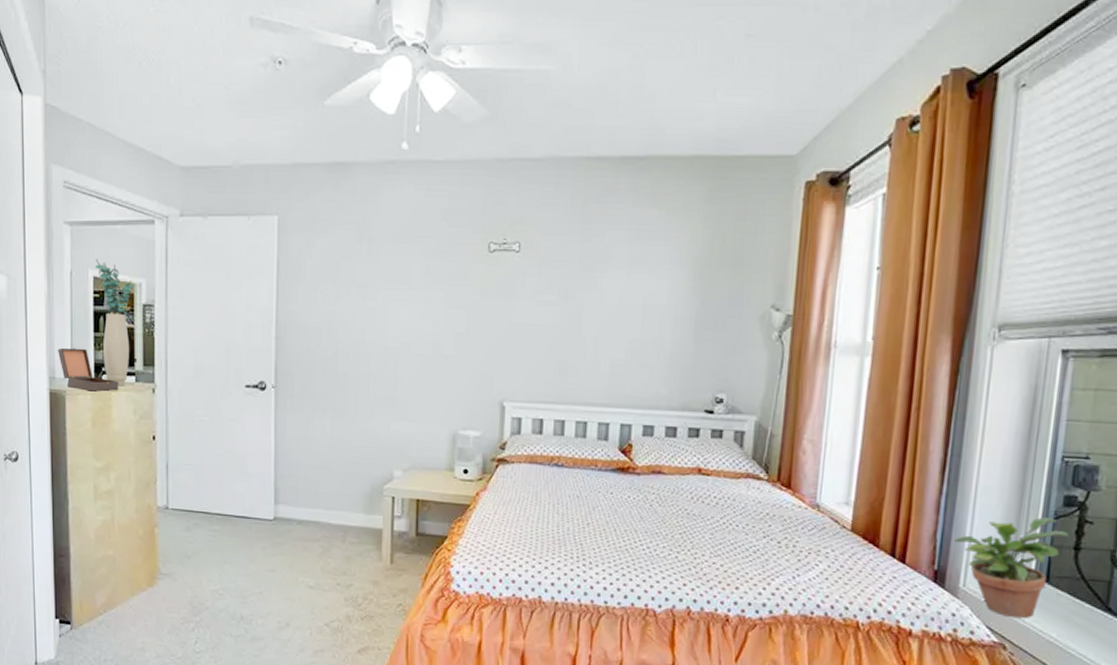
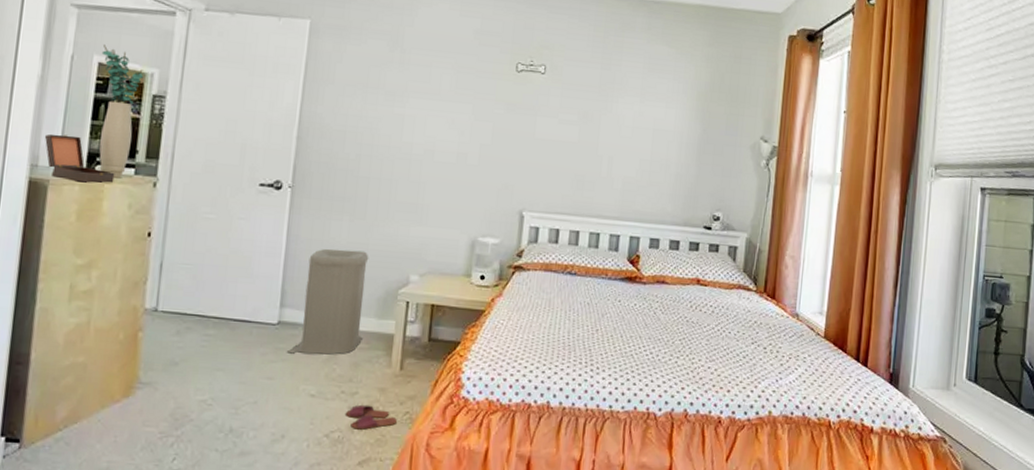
laundry basket: none [285,446,353,549] -> present [287,249,369,355]
slippers: none [343,596,391,620] -> present [346,404,397,430]
potted plant: present [954,517,1069,619] -> none [905,326,990,416]

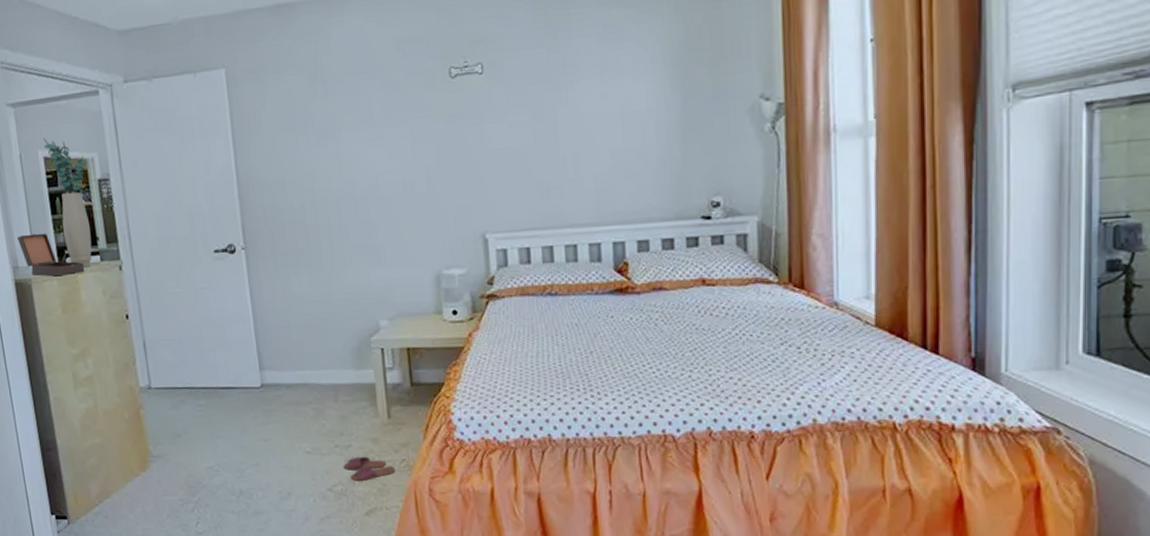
laundry basket: present [287,249,369,355] -> none [276,303,345,414]

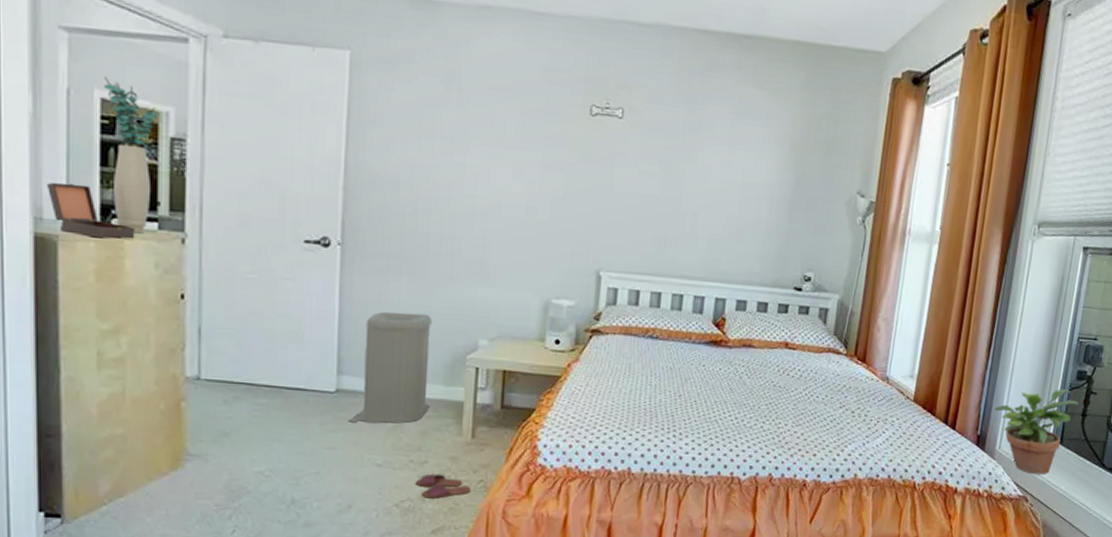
laundry basket: none [276,303,345,414] -> present [349,312,433,424]
potted plant: none [989,286,1117,400] -> present [994,389,1079,475]

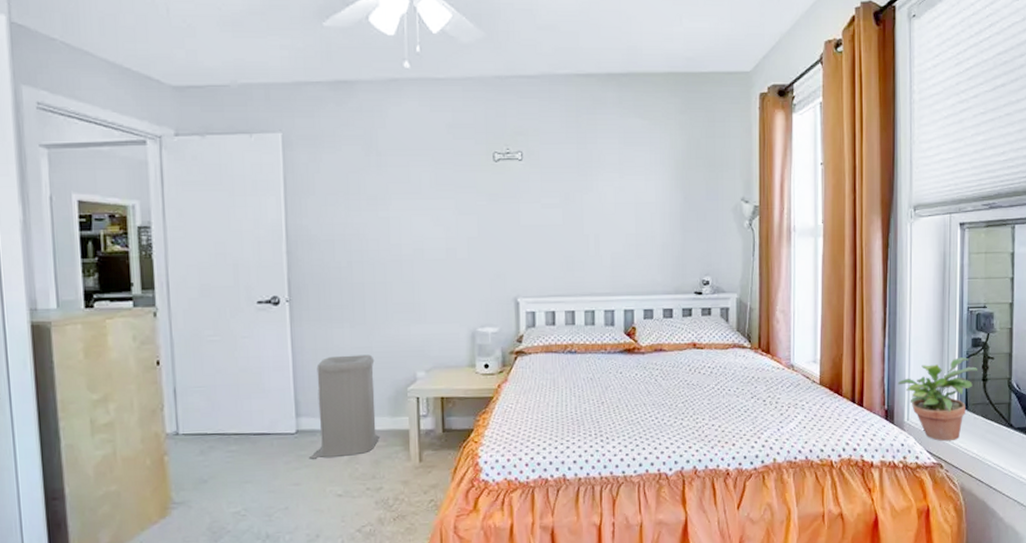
jewelry box: present [46,182,135,240] -> none [38,276,115,321]
vase: present [103,76,158,234] -> none [79,182,126,313]
slippers: present [416,473,470,499] -> none [374,497,423,522]

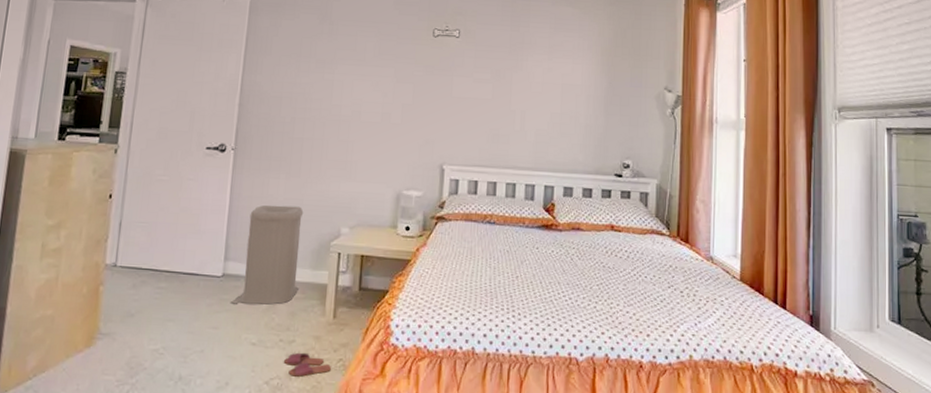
slippers: none [374,497,423,522] -> present [284,352,331,377]
potted plant: present [897,357,978,442] -> none [823,267,911,358]

